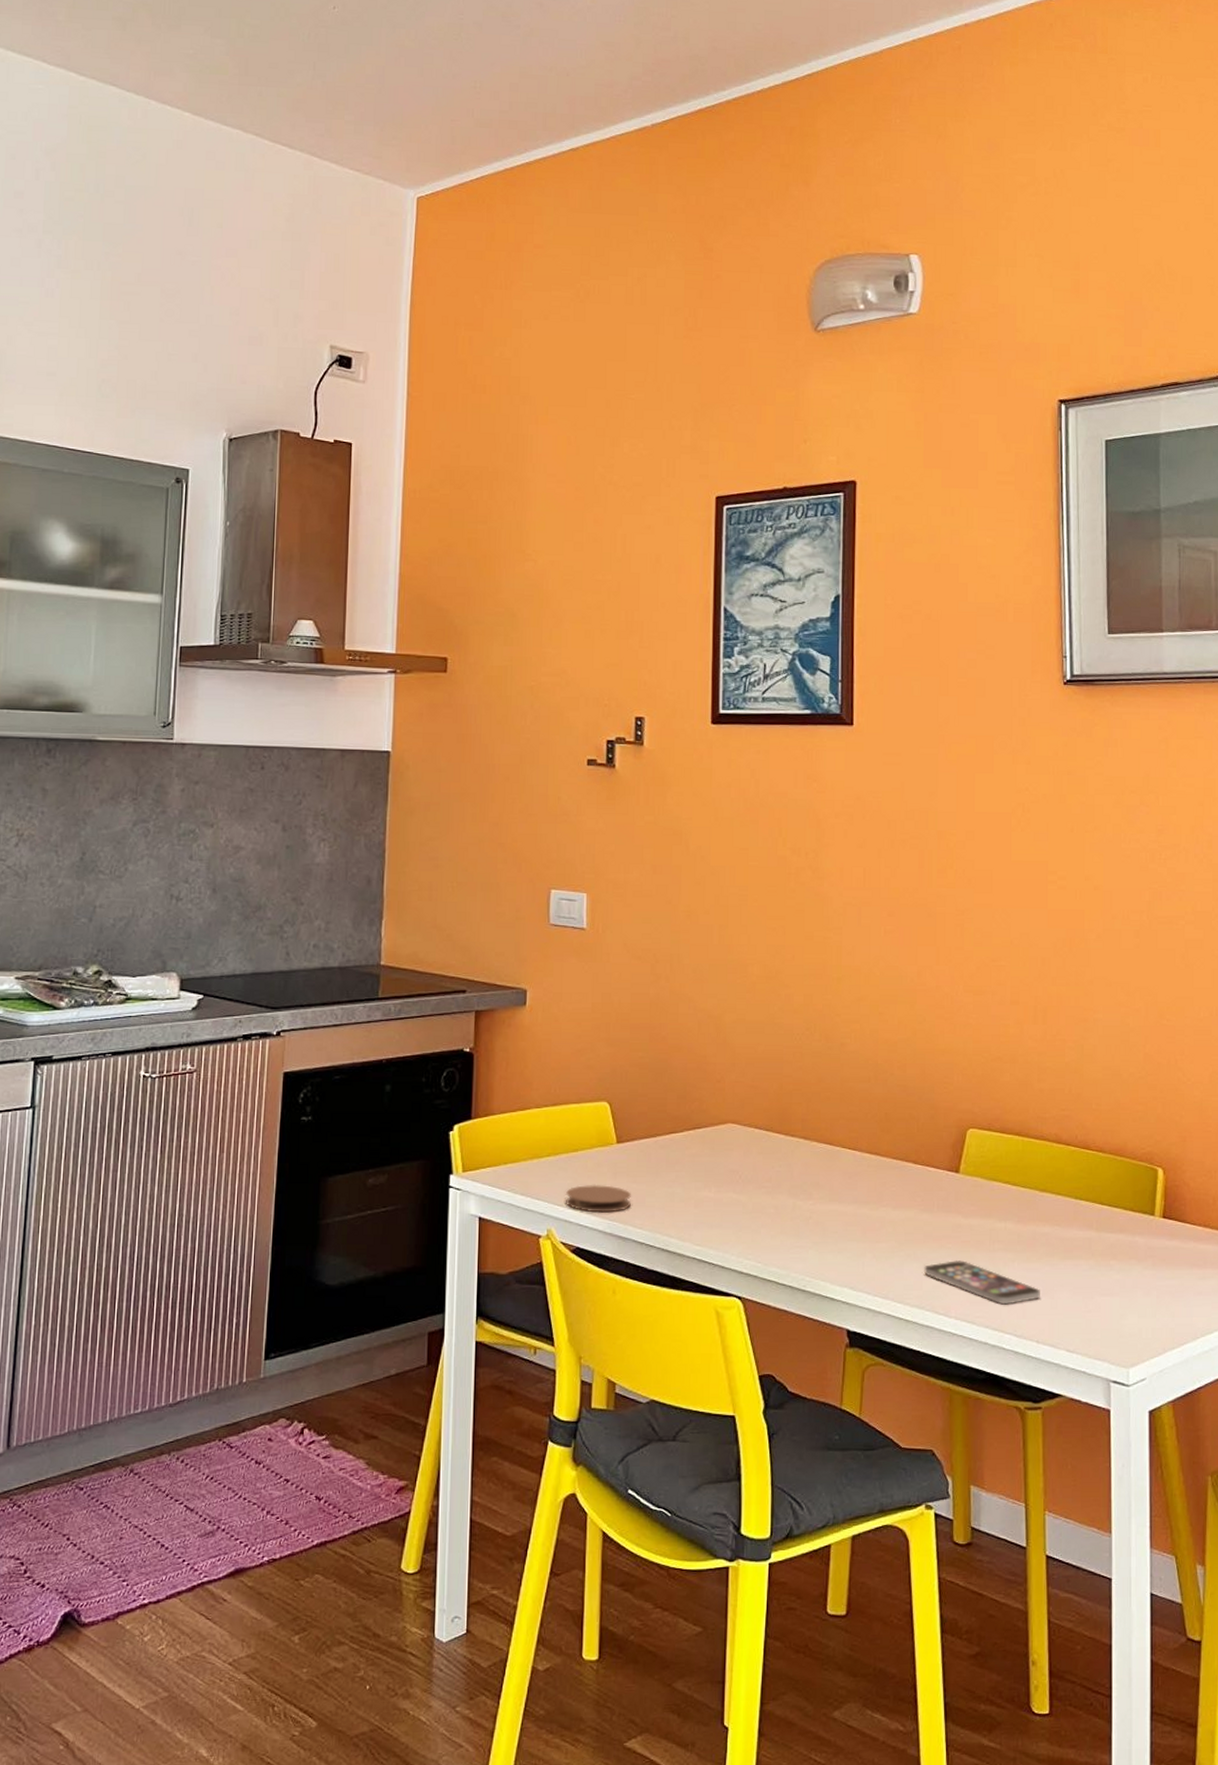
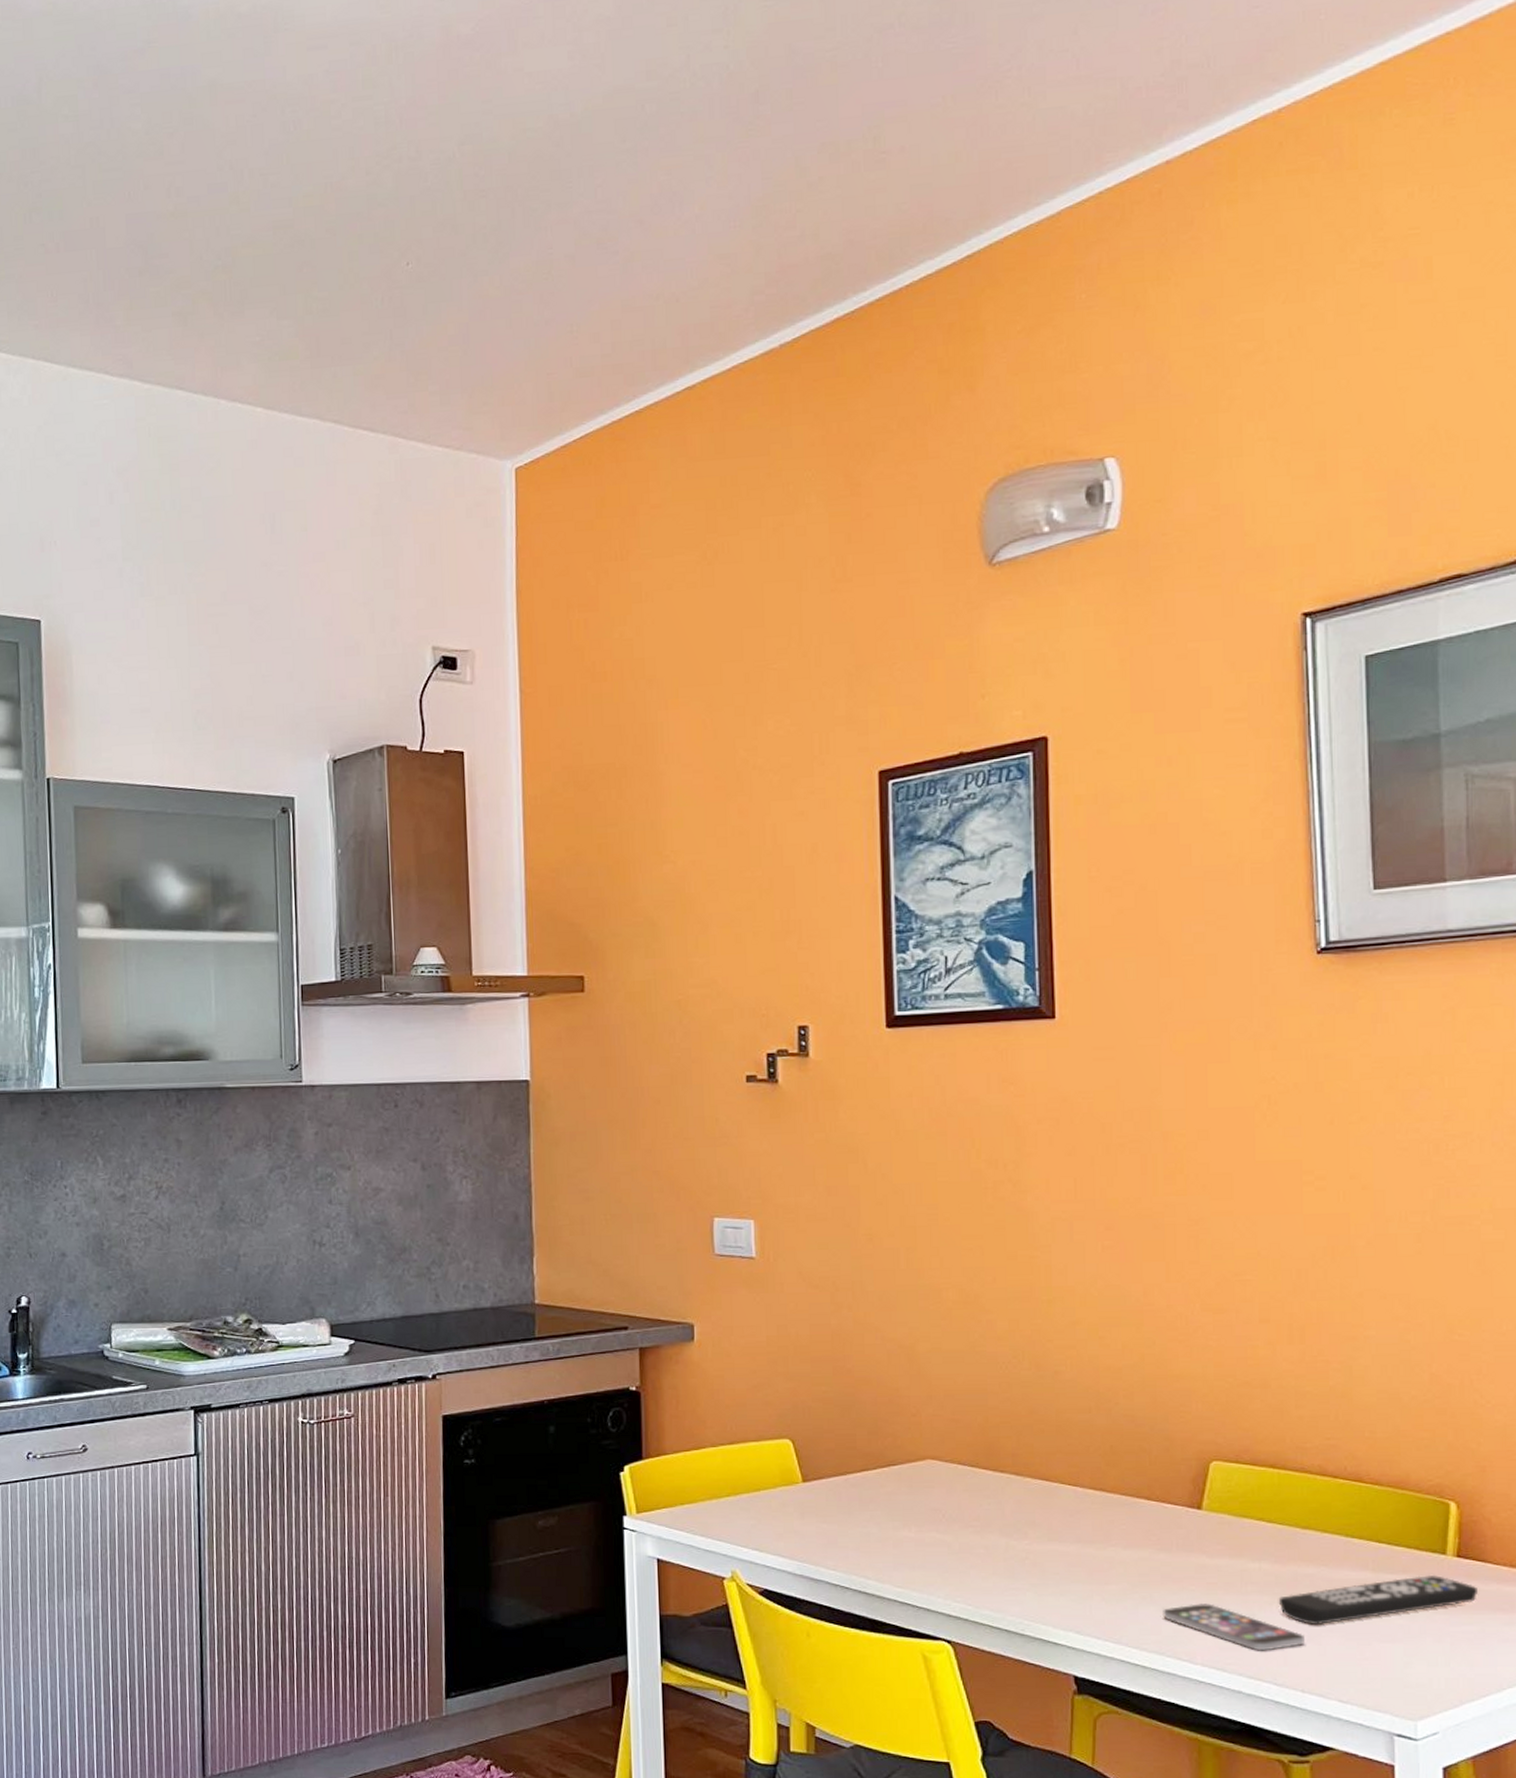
coaster: present [566,1184,631,1213] -> none [750,1524,822,1554]
remote control: none [1019,1233,1179,1280] -> present [1278,1574,1479,1624]

